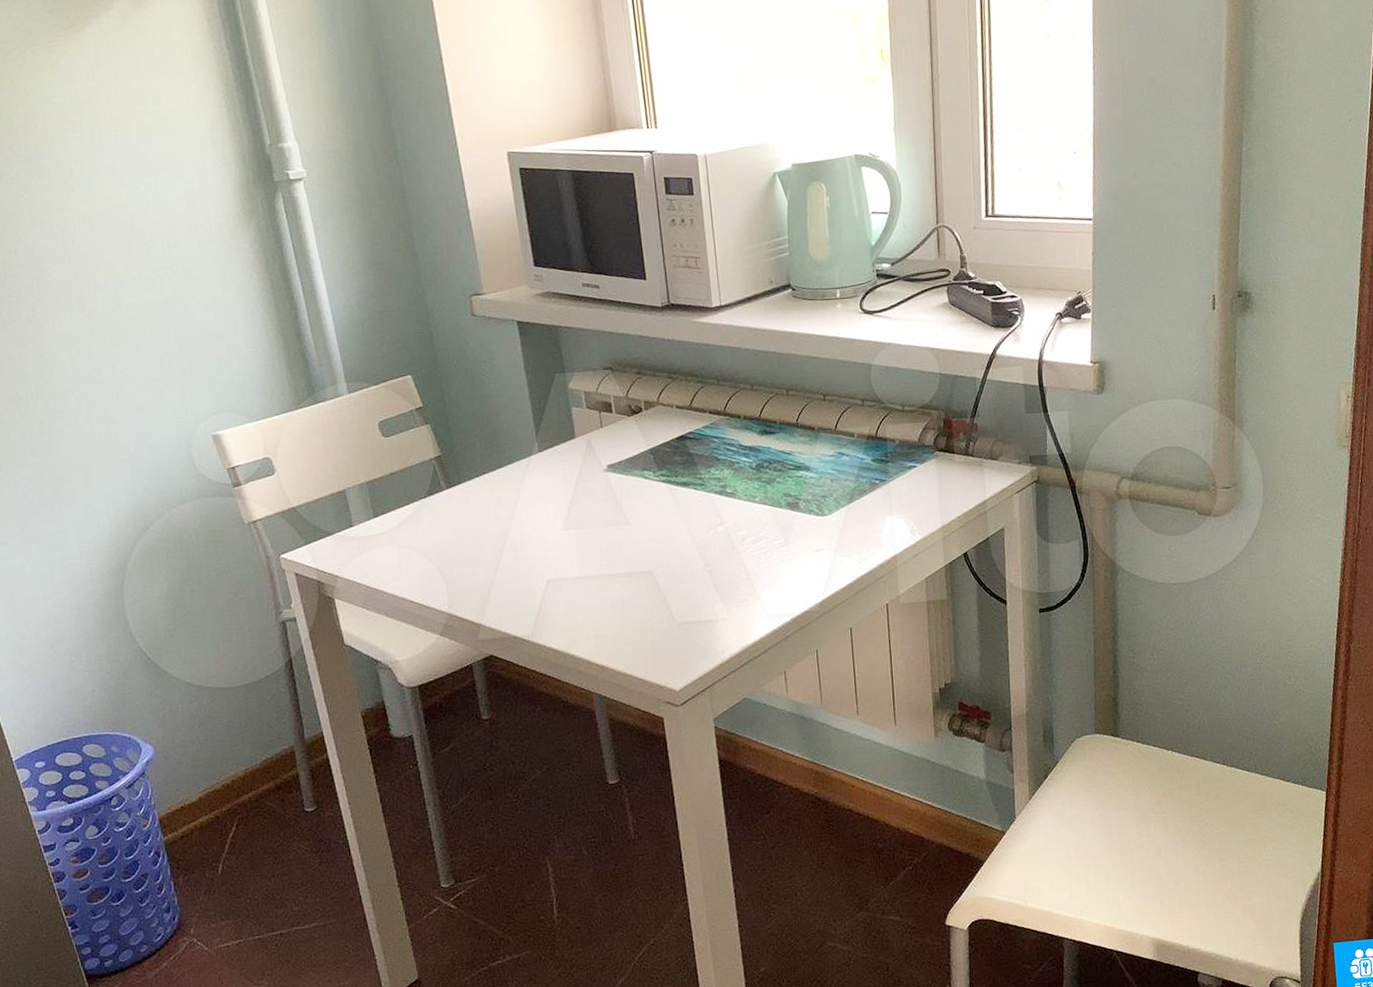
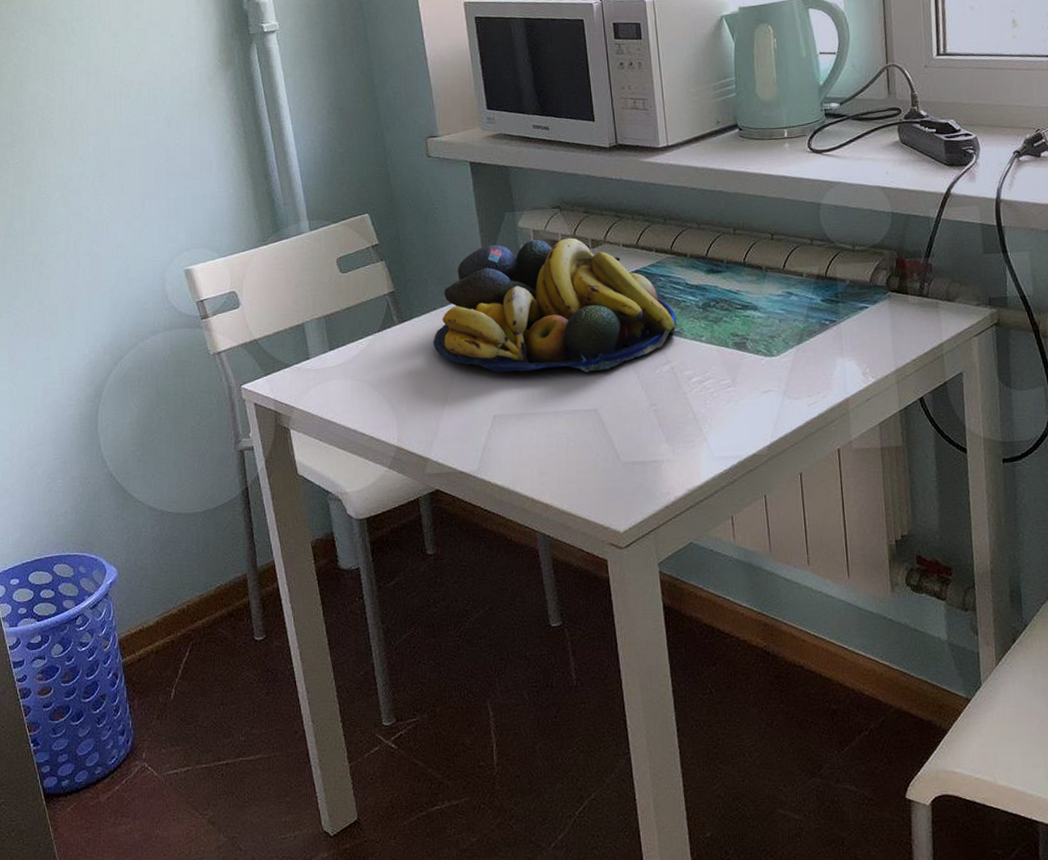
fruit bowl: none [483,399,730,537] -> present [433,237,677,372]

